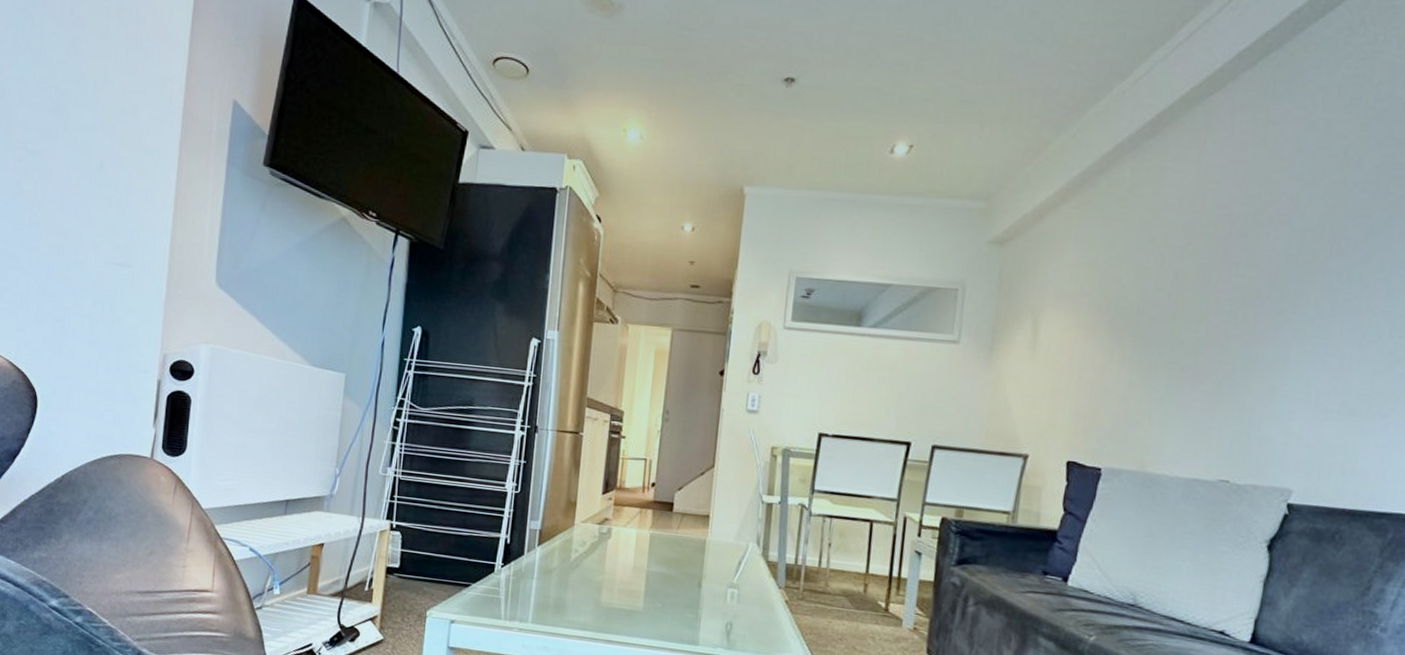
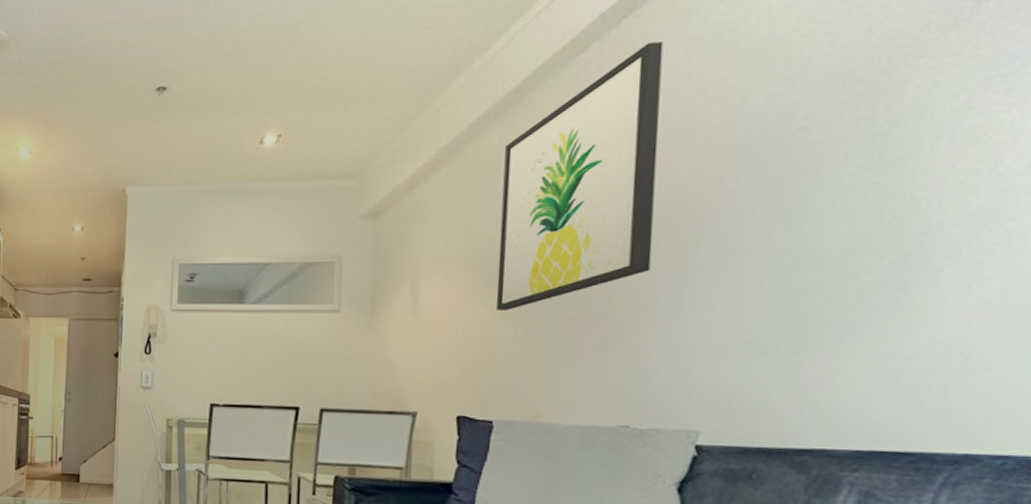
wall art: none [1114,89,1294,355] -> present [496,42,664,310]

